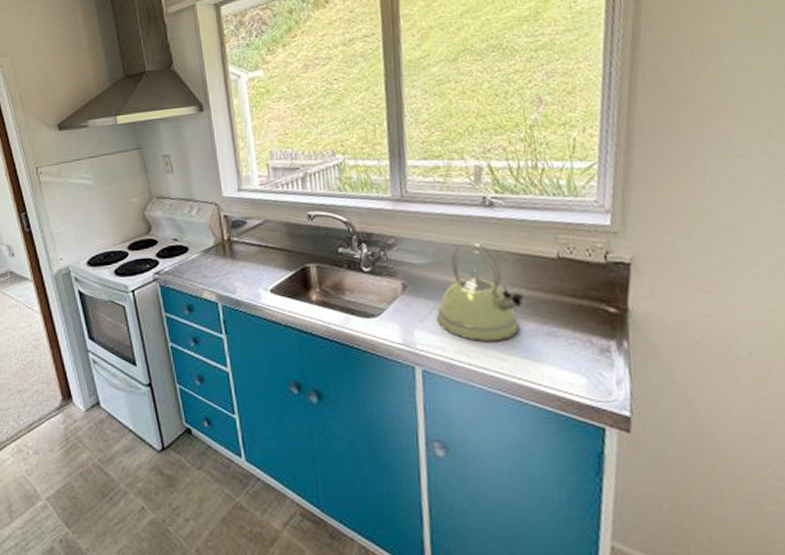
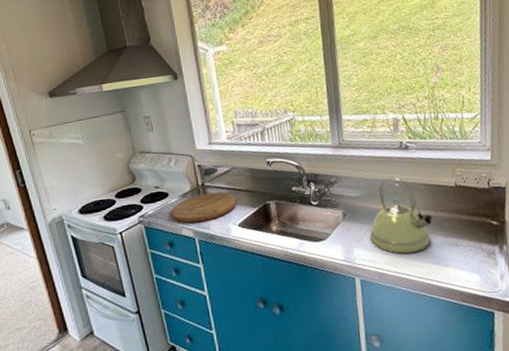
cutting board: none [190,249,269,286] -> present [170,192,237,224]

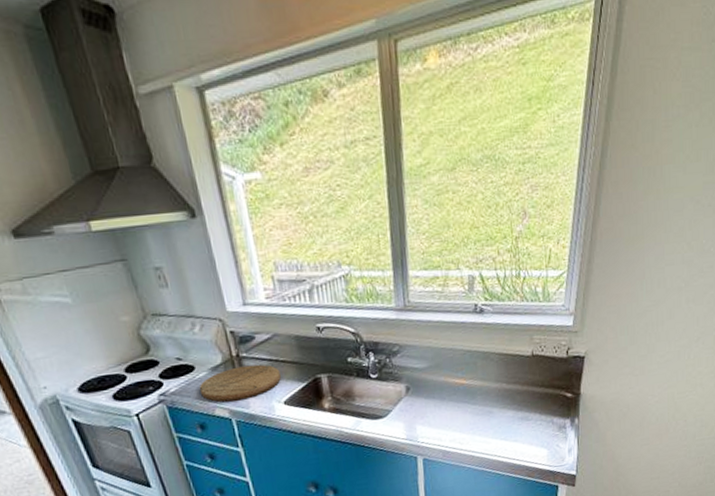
kettle: present [369,177,433,254] -> none [435,346,505,431]

